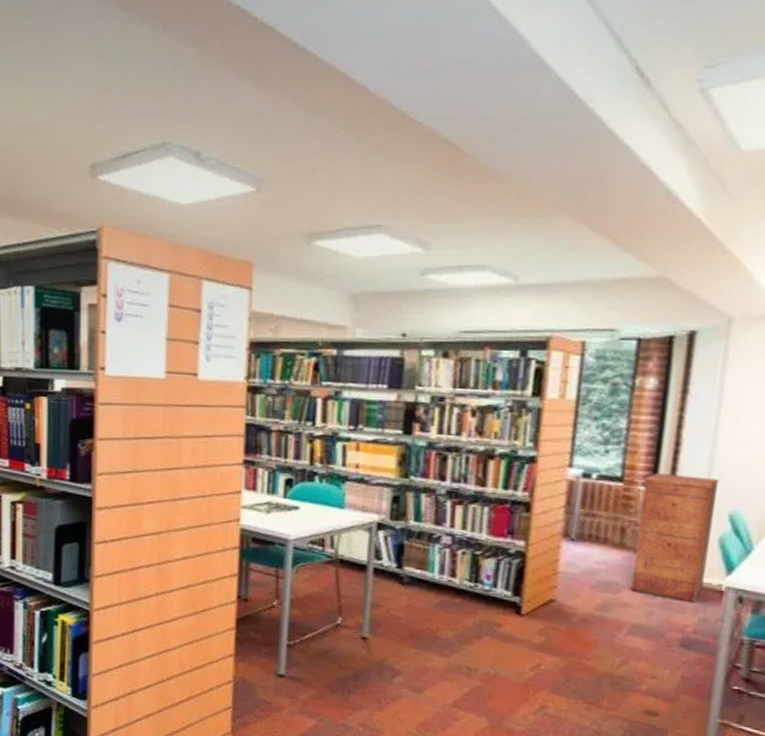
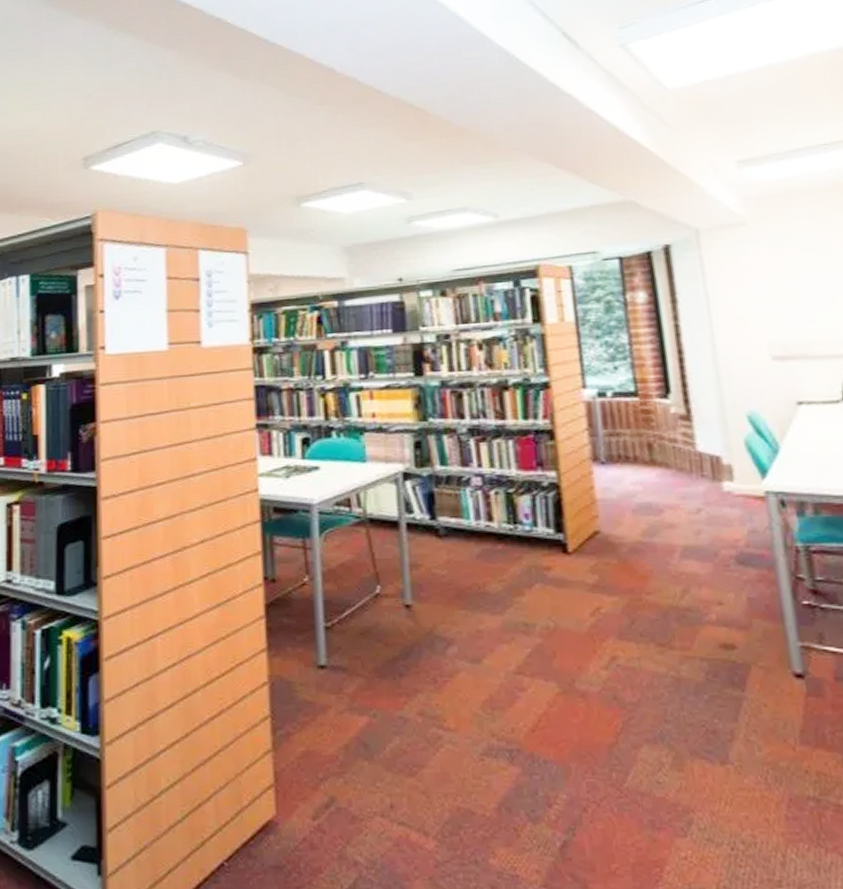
filing cabinet: present [630,473,720,602] -> none [657,381,743,513]

